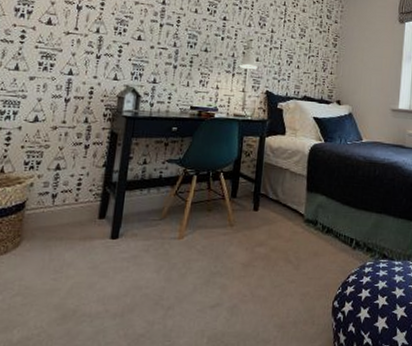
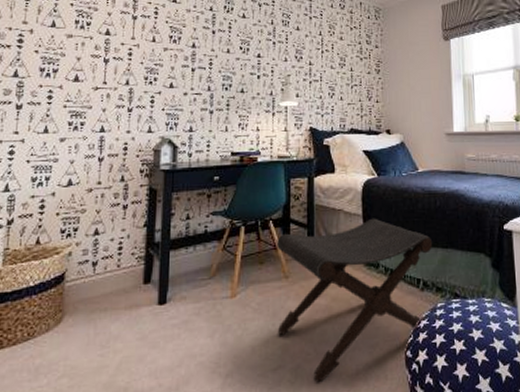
footstool: none [219,179,369,322] -> present [277,218,433,383]

